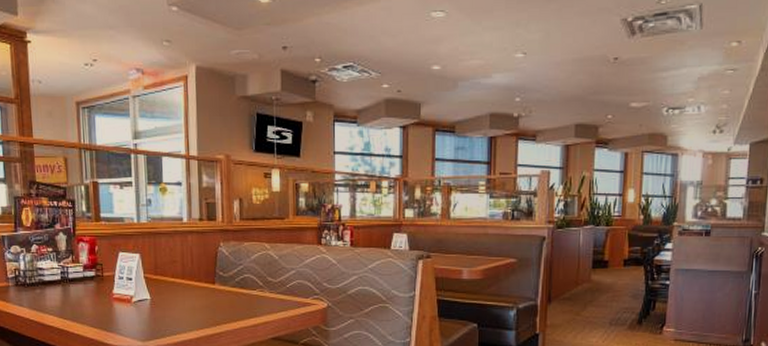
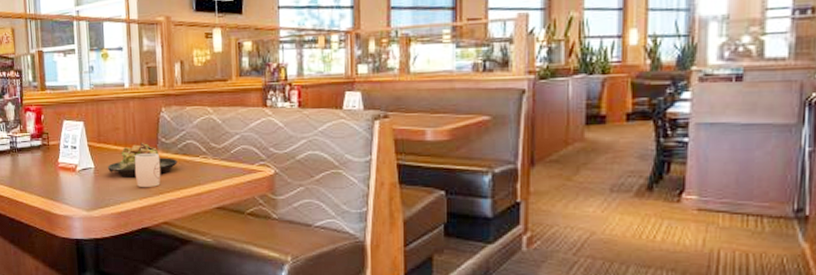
salad: none [164,275,235,309] -> present [107,142,177,178]
mug: none [191,285,218,320] -> present [134,152,161,188]

